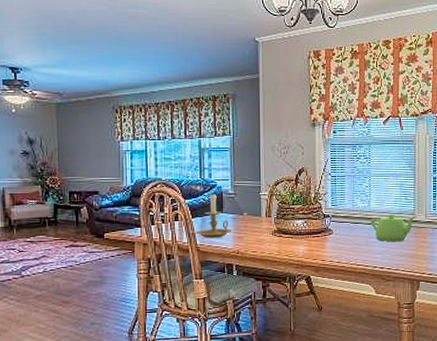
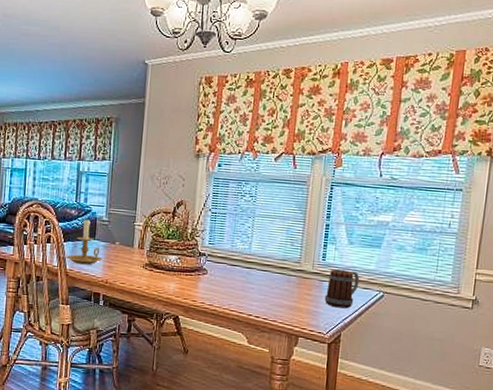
teapot: present [370,214,417,242] -> none [249,260,302,291]

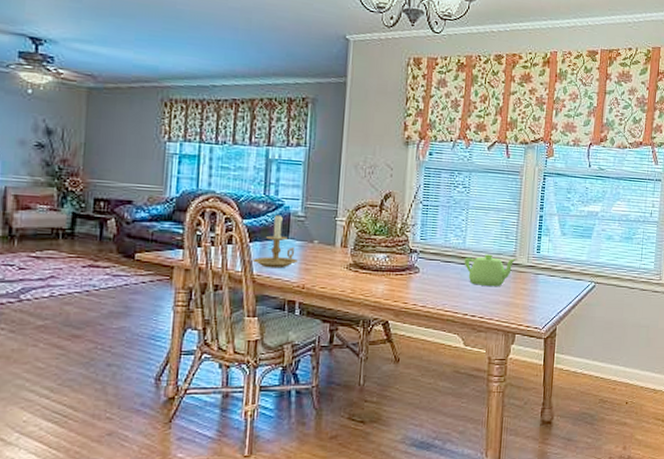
teapot: none [249,260,302,291] -> present [464,254,518,287]
mug: present [324,269,360,309] -> none [540,261,573,301]

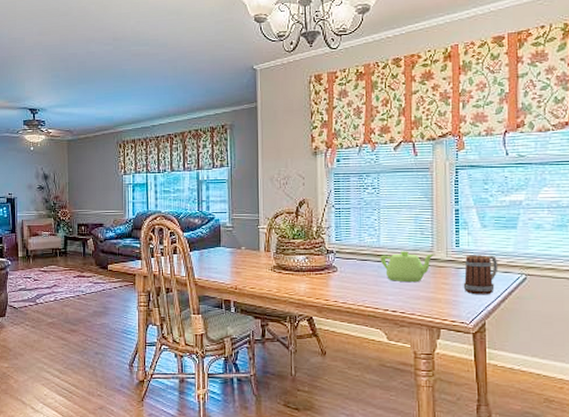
candle holder: present [252,213,298,269] -> none [193,225,229,273]
mug: none [540,261,573,301] -> present [463,255,498,295]

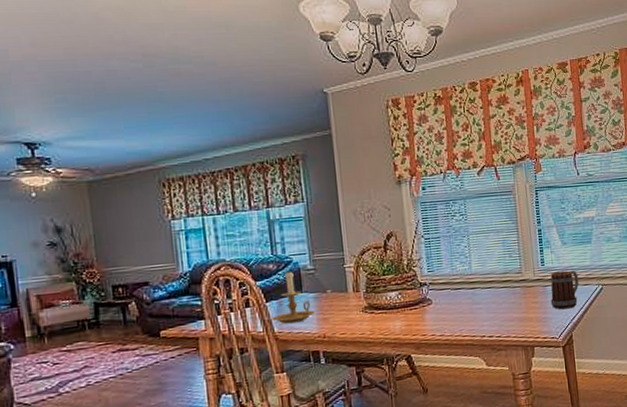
candle holder: none [193,225,229,273] -> present [272,270,315,324]
teapot: present [380,251,435,283] -> none [473,274,524,307]

